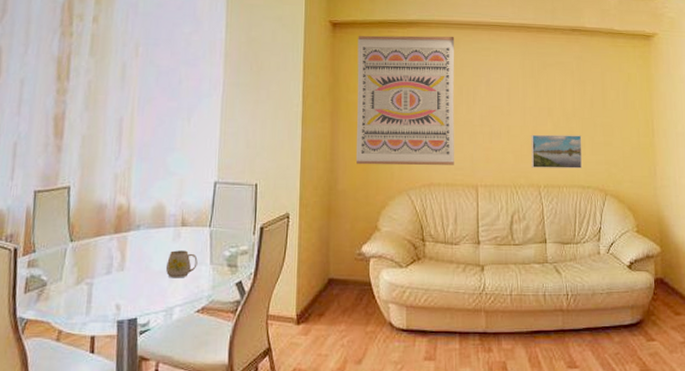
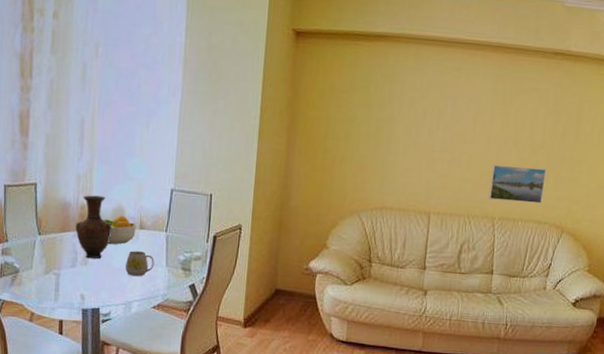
vase: none [111,194,151,264] -> present [75,195,111,259]
fruit bowl: none [142,213,179,246] -> present [103,215,137,245]
wall art: present [355,35,455,166] -> none [310,47,425,190]

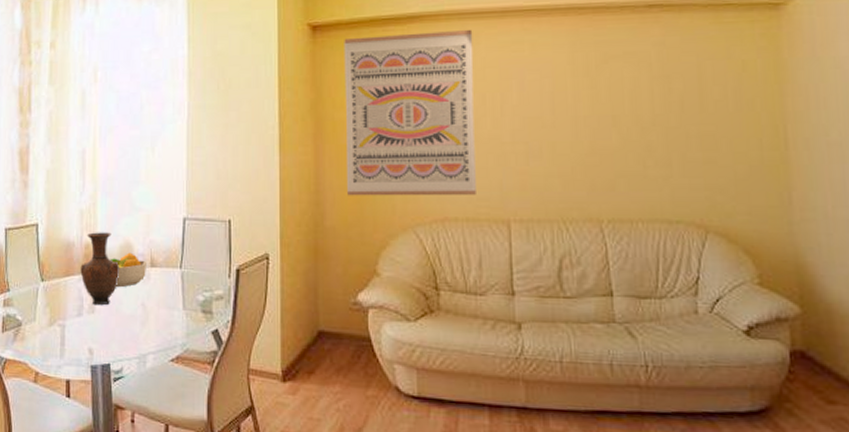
mug: present [125,251,155,277] -> none [137,293,169,324]
wall art: none [310,47,425,190] -> present [344,30,476,196]
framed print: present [488,164,547,204] -> none [586,151,668,197]

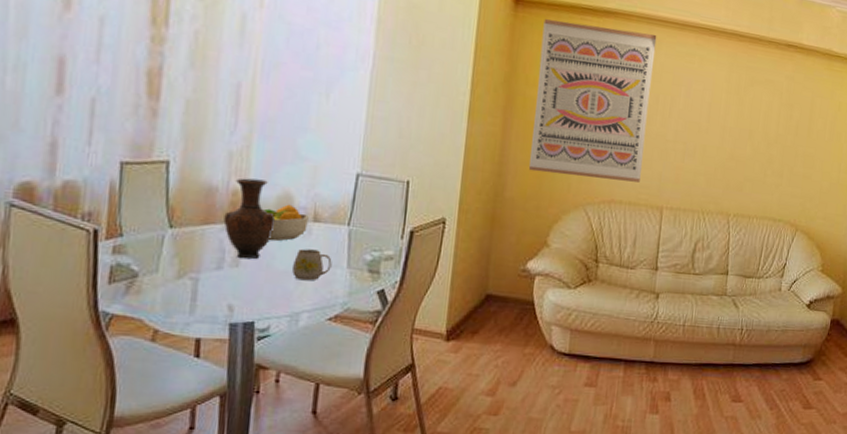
mug: none [137,293,169,324] -> present [292,248,332,281]

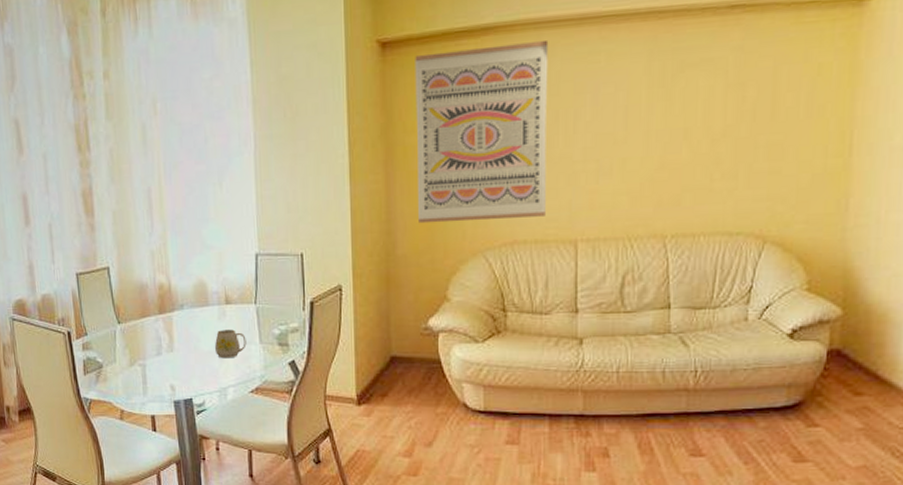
vase: present [223,178,275,260] -> none [156,272,195,344]
fruit bowl: present [263,204,310,242] -> none [184,291,223,326]

